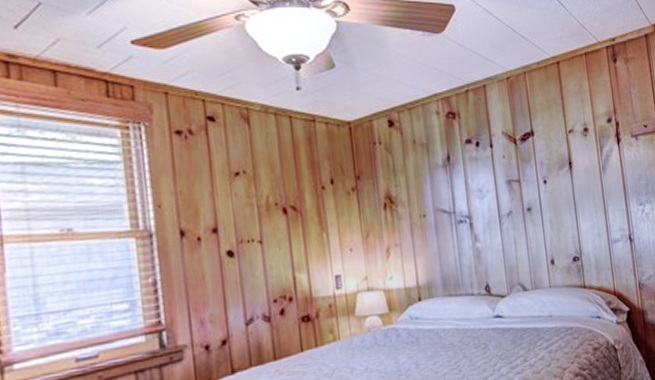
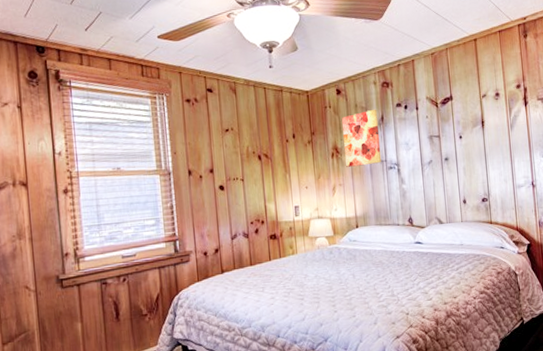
wall art: none [395,146,450,222] -> present [341,109,382,167]

